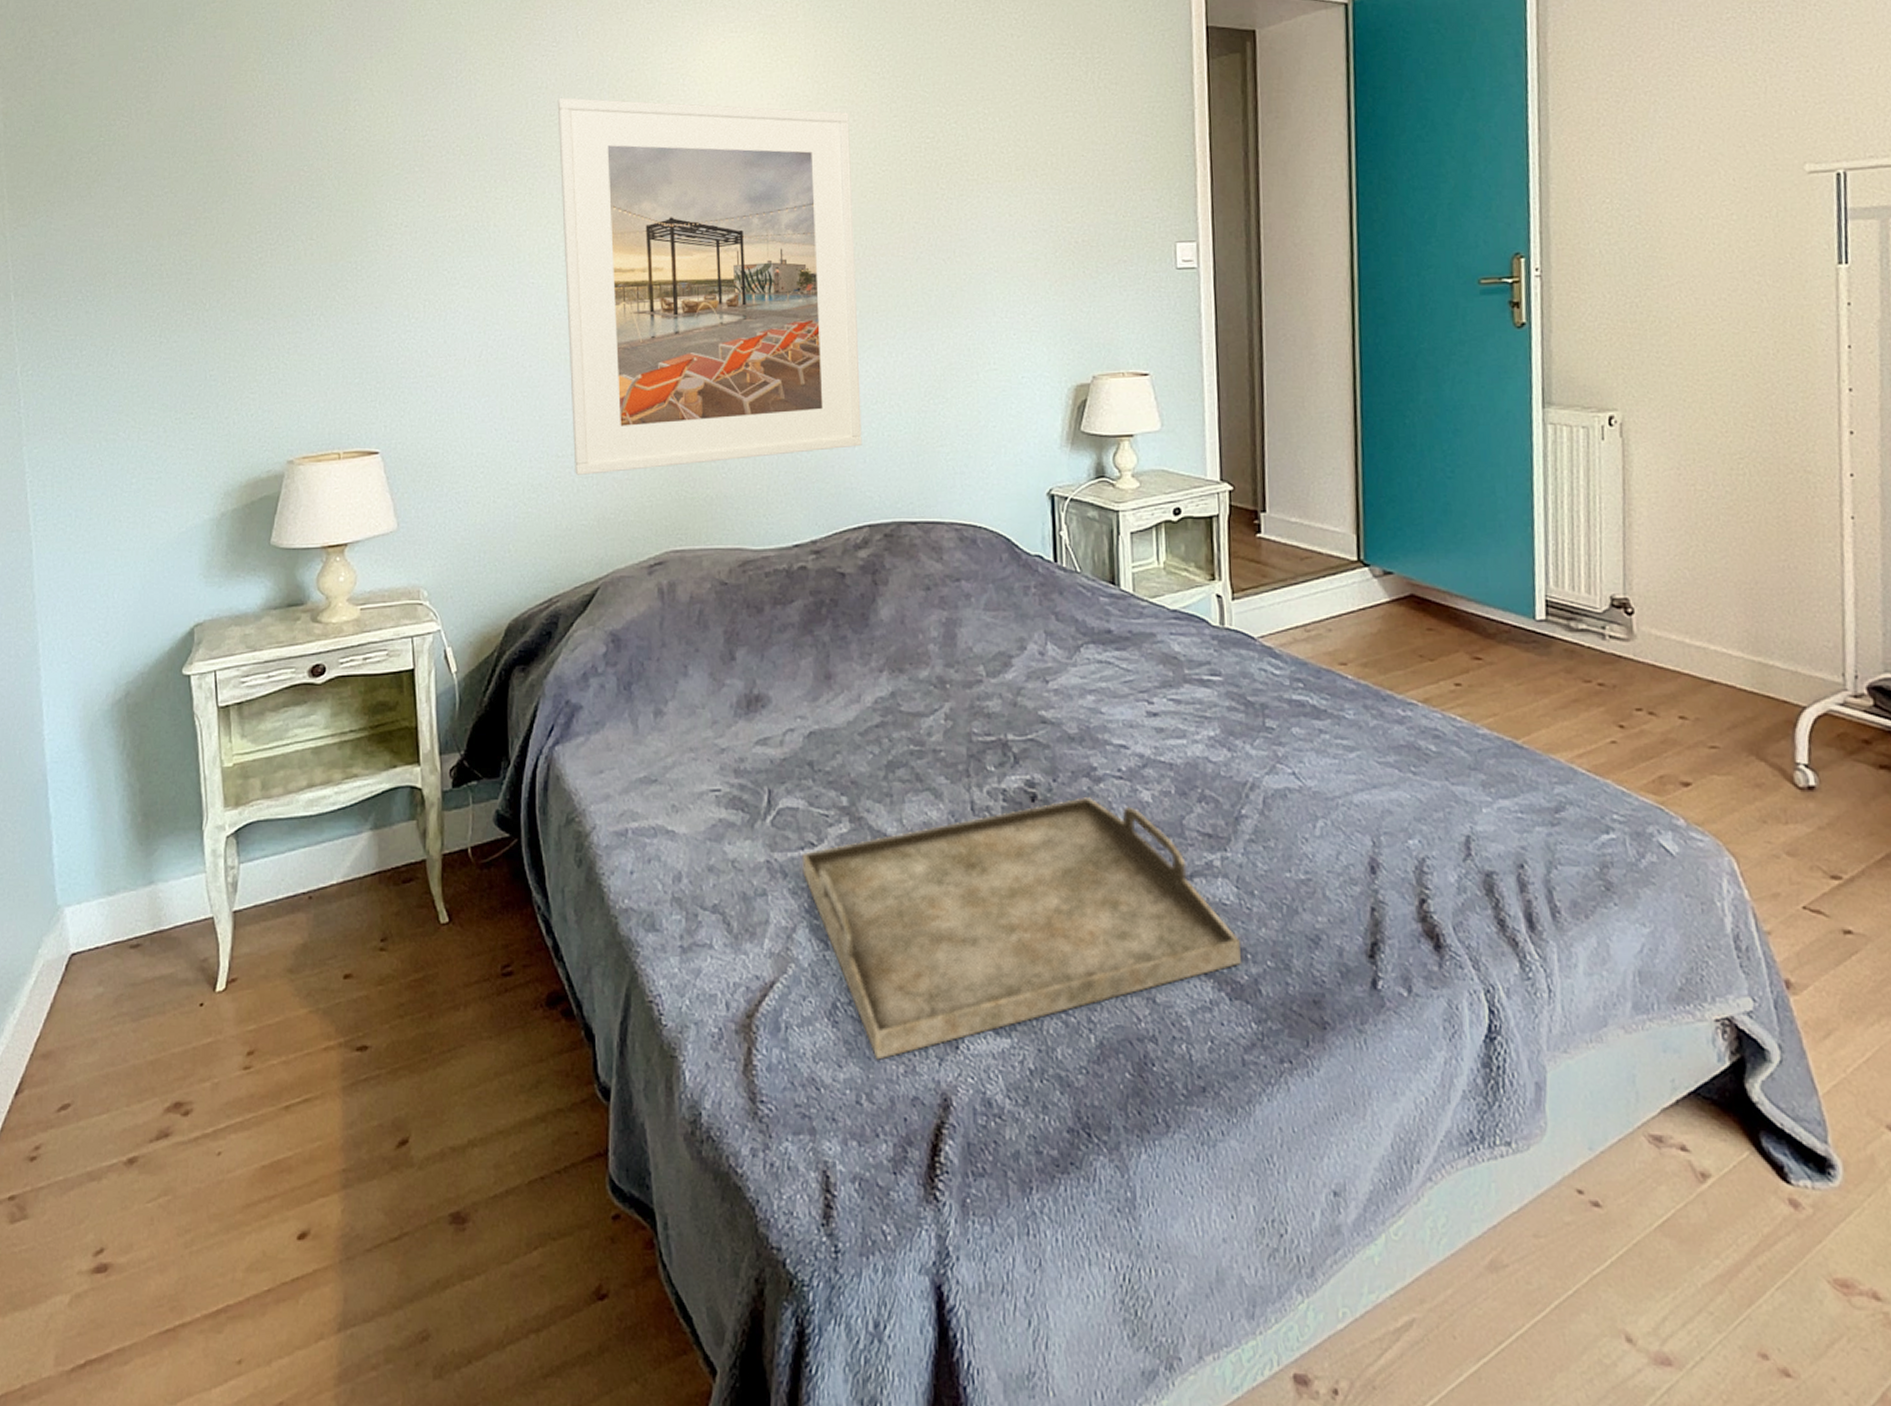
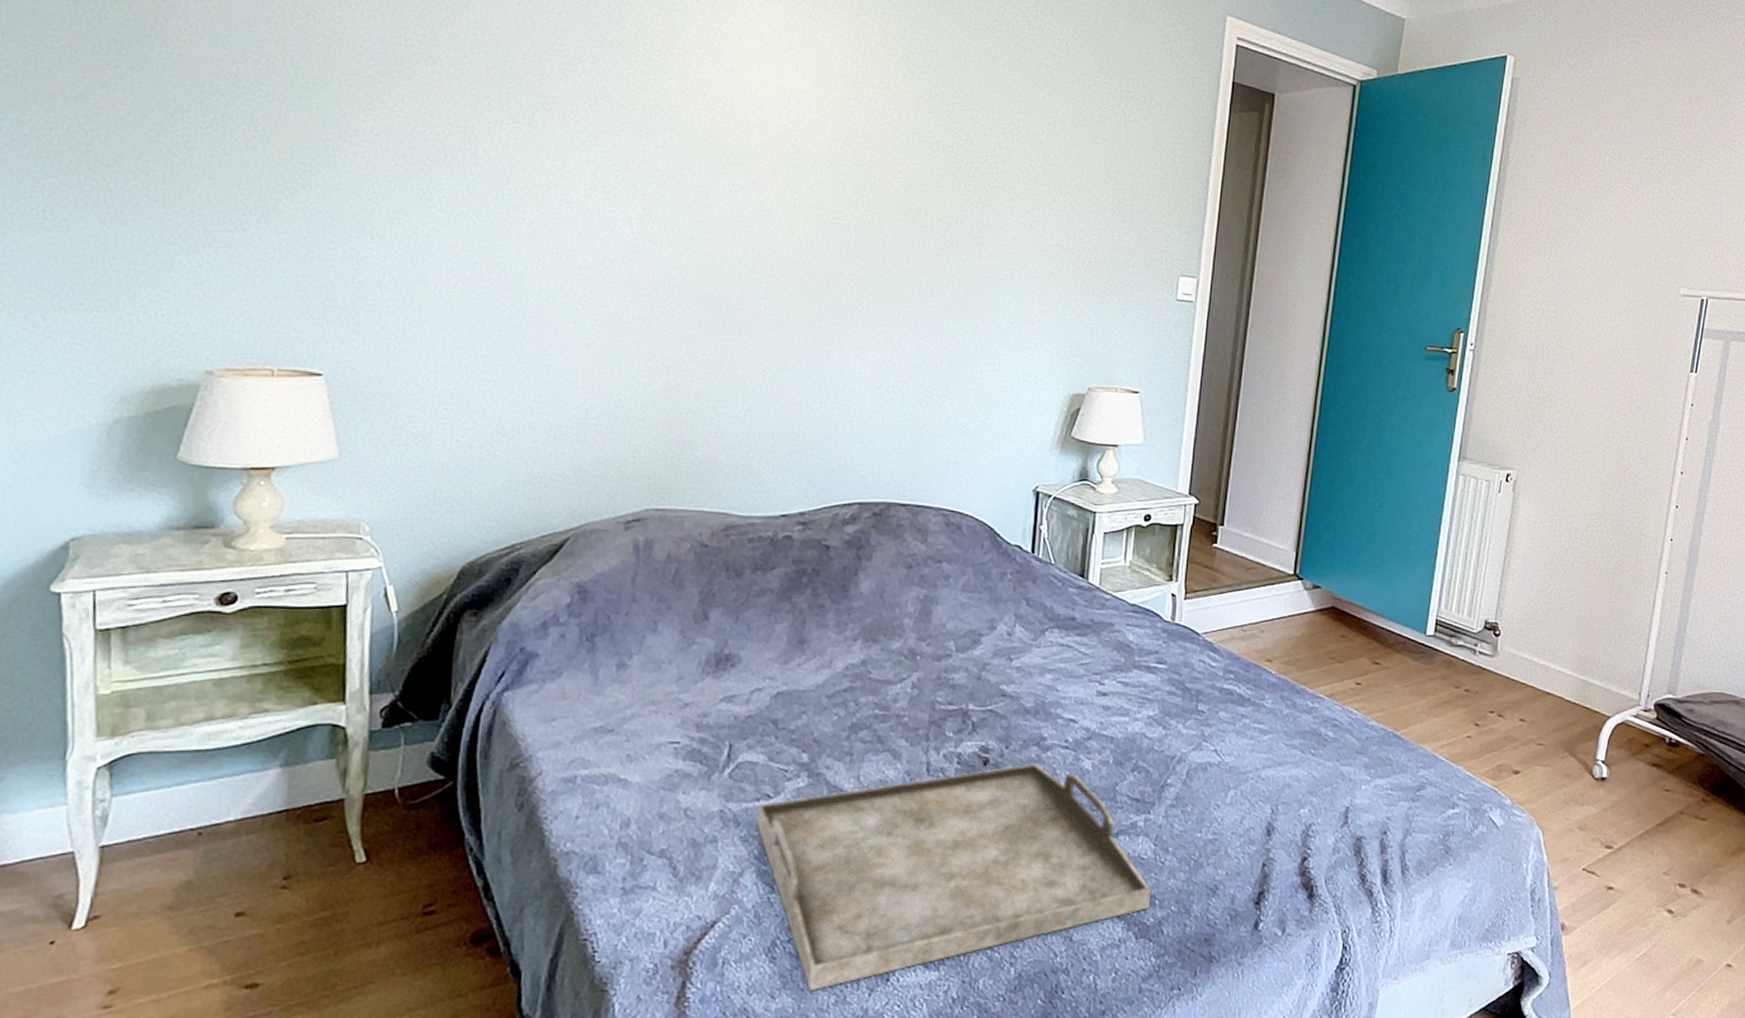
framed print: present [557,97,862,475] -> none [553,27,885,428]

